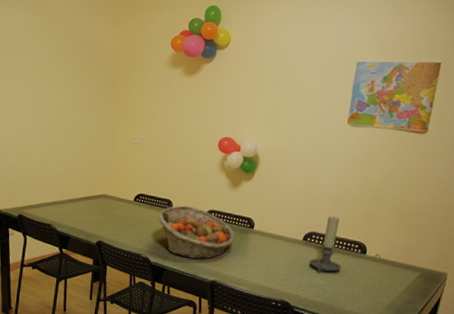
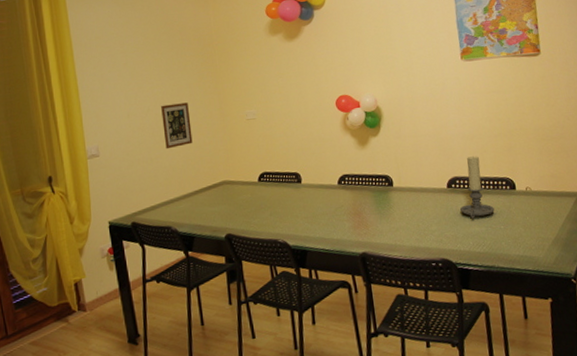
picture frame: none [58,116,84,157] -> present [161,102,193,150]
fruit basket: present [158,205,235,260] -> none [288,175,376,233]

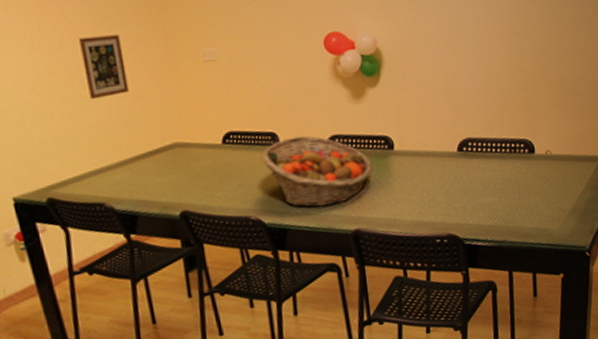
fruit basket: none [288,175,376,233] -> present [261,135,373,208]
candle holder: present [459,155,495,219] -> none [470,112,510,188]

